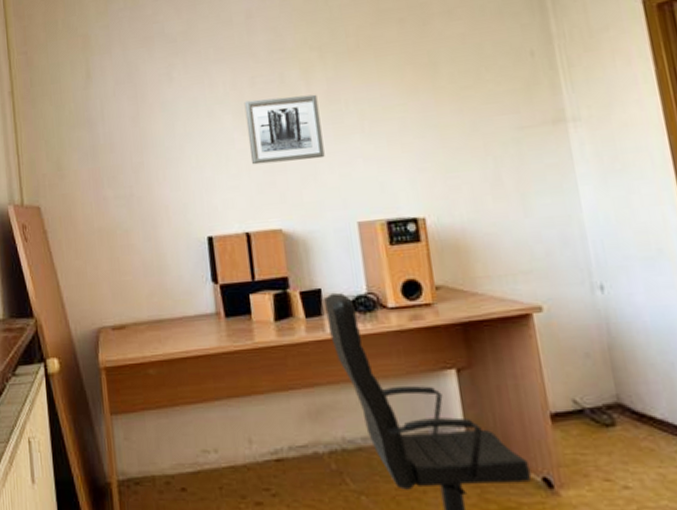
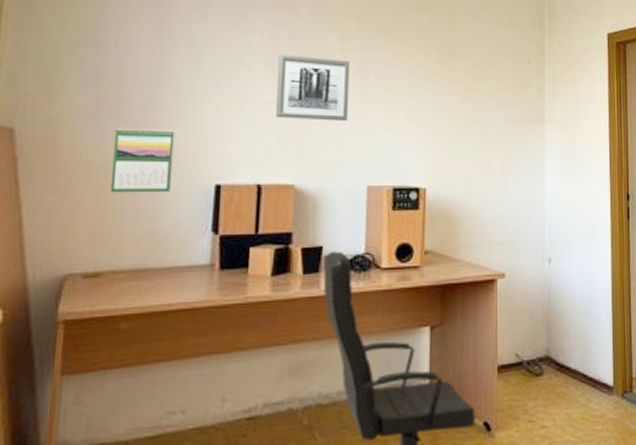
calendar: none [115,191,170,253] -> present [110,127,175,193]

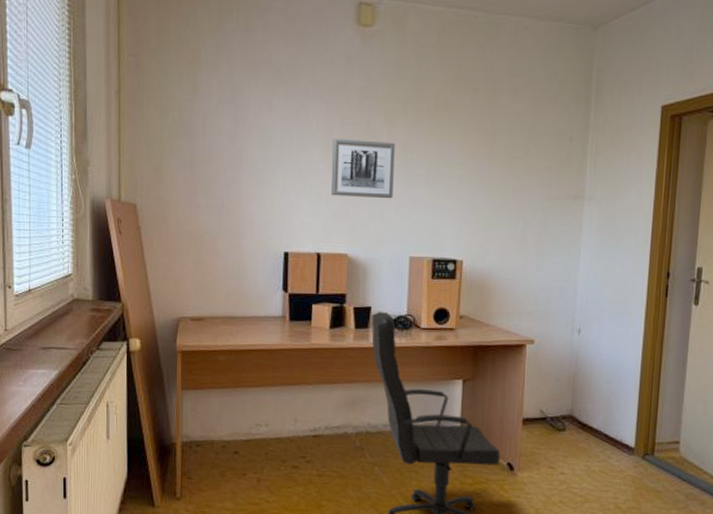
calendar: present [110,127,175,193] -> none [206,204,251,258]

